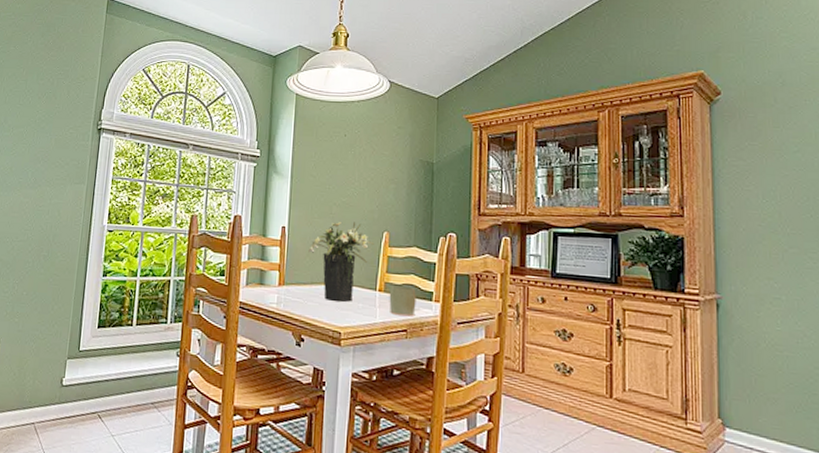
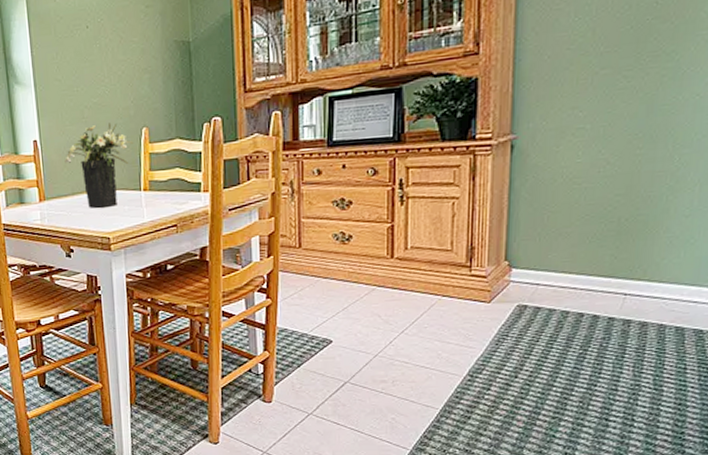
mug: present [389,285,416,317] -> none [155,181,184,212]

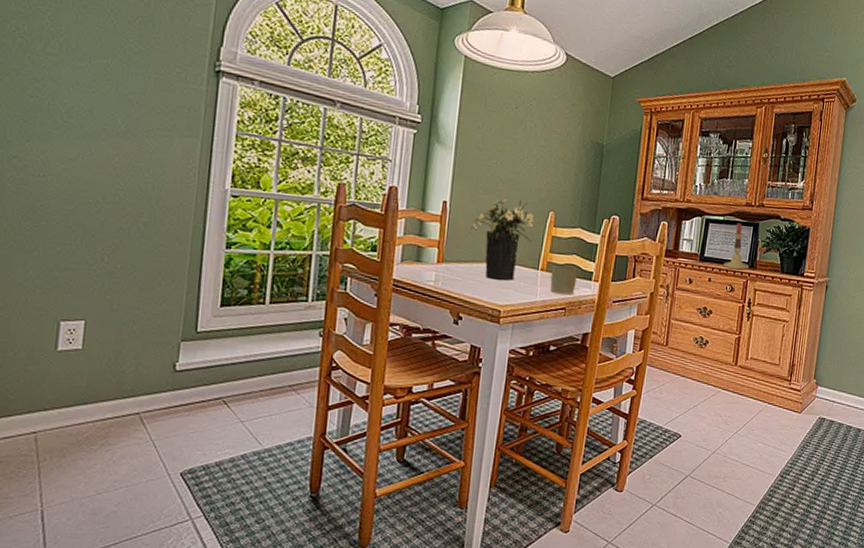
mug: none [155,181,184,212] -> present [550,265,577,296]
candlestick: none [359,92,396,150] -> present [723,222,750,271]

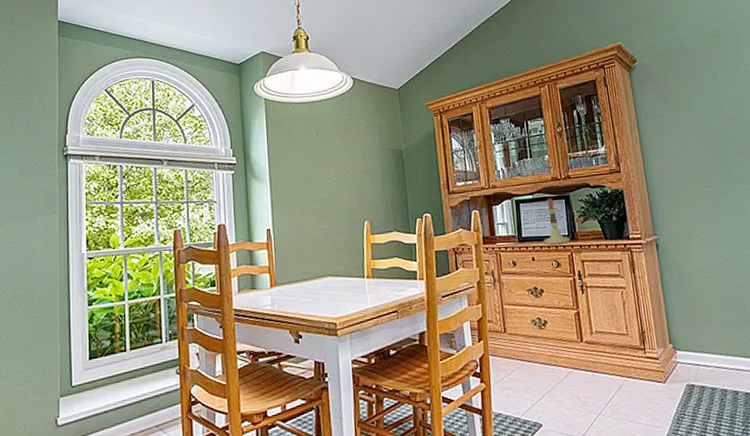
flower arrangement: present [470,199,540,281] -> none [295,215,358,295]
mug: present [550,265,577,296] -> none [377,269,403,299]

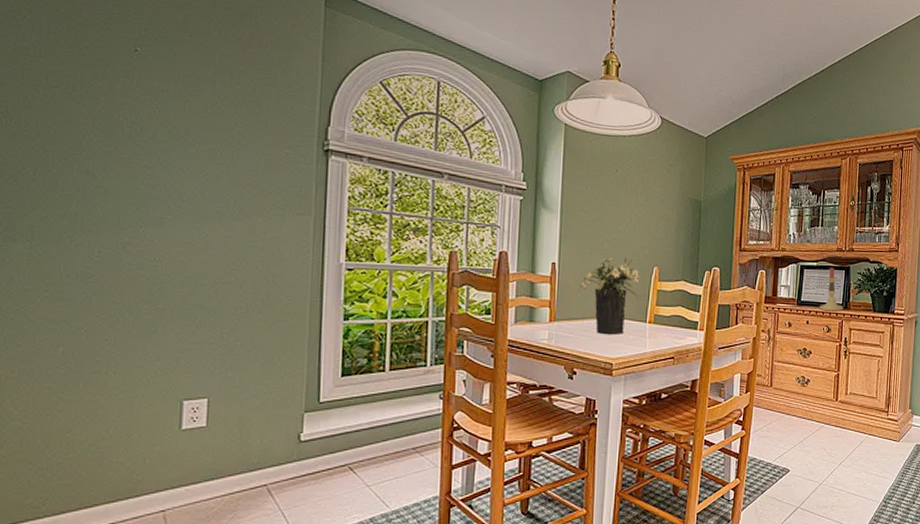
flower arrangement: none [295,215,358,295] -> present [580,257,645,335]

